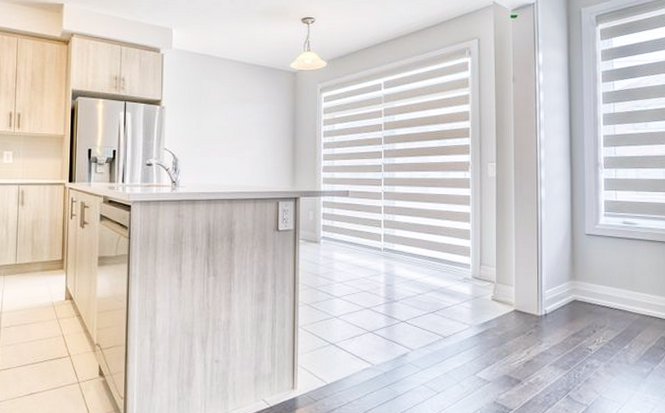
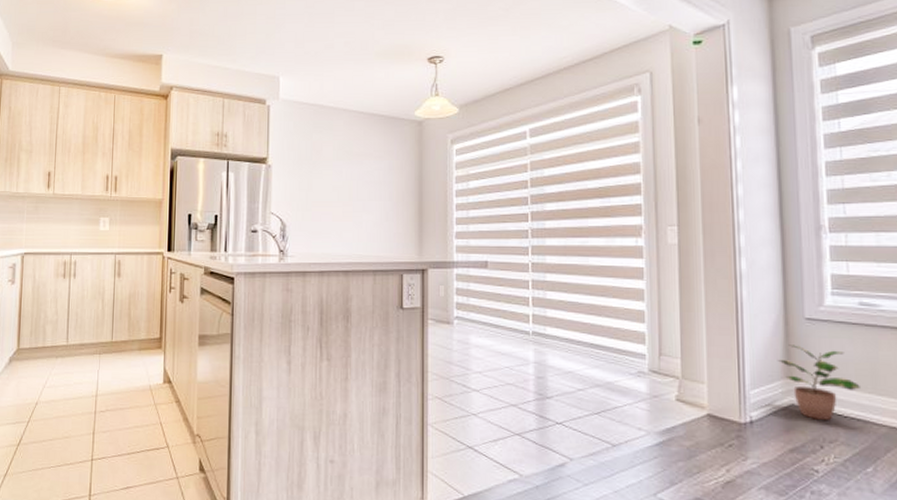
potted plant: none [565,254,622,311] -> present [777,345,860,420]

